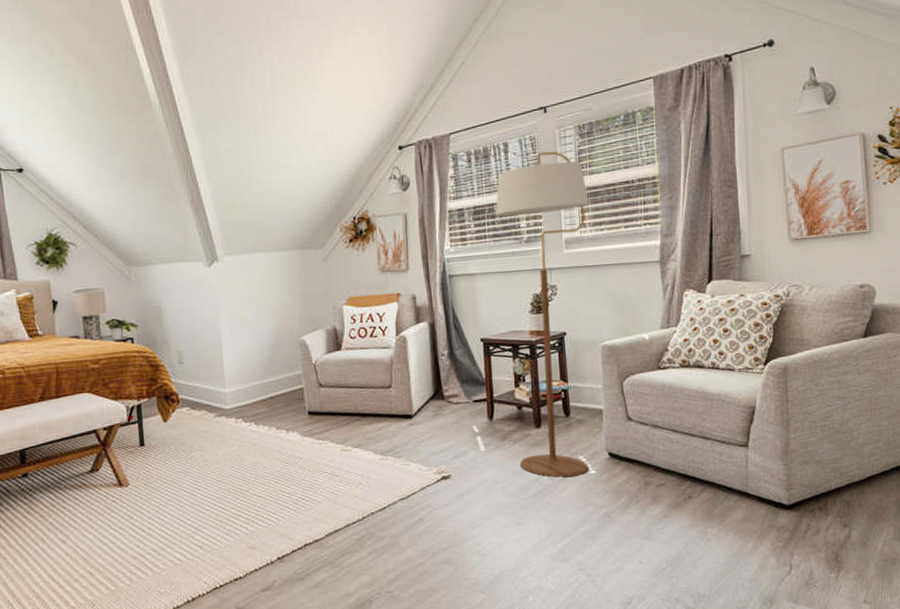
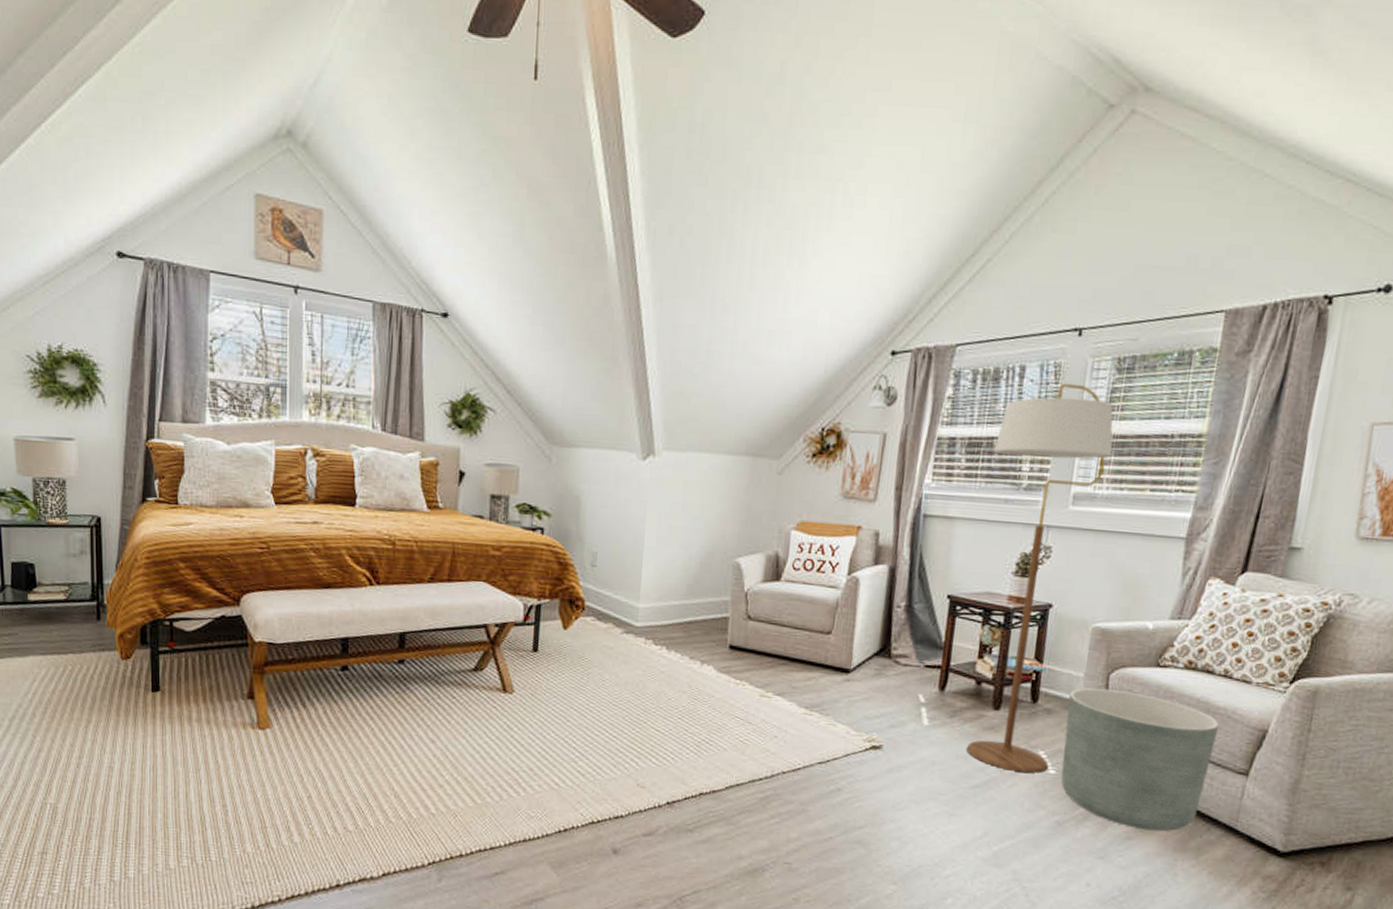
planter: none [594,394,717,508] -> present [1061,688,1220,832]

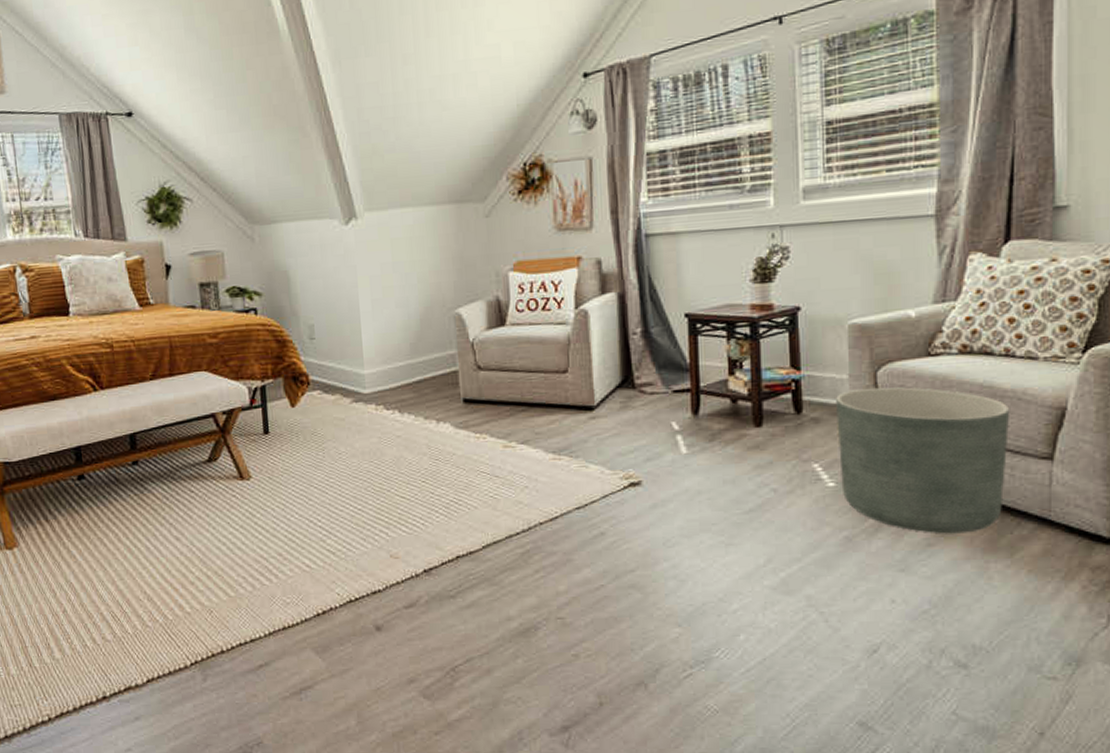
floor lamp: present [966,383,1113,773] -> none [708,73,838,489]

